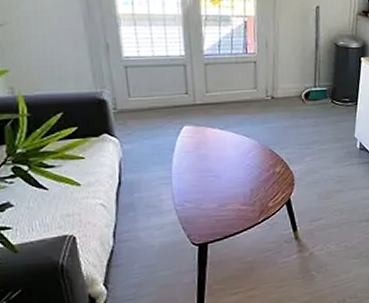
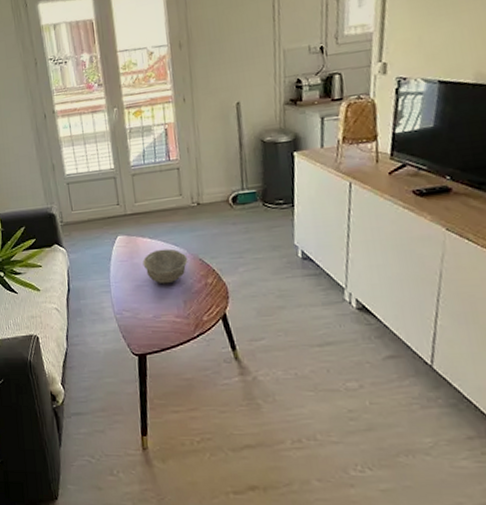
bowl: none [210,139,258,174] -> present [142,248,188,284]

